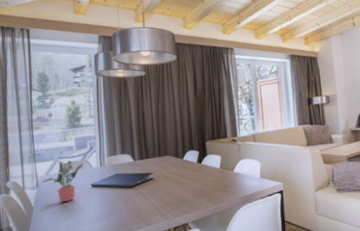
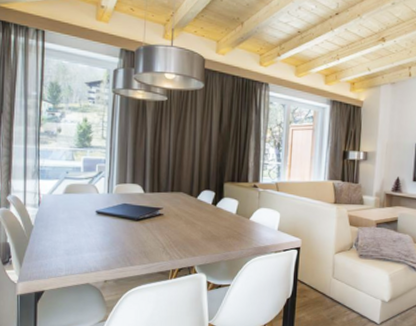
potted plant: present [41,160,84,202] -> none [43,181,90,225]

